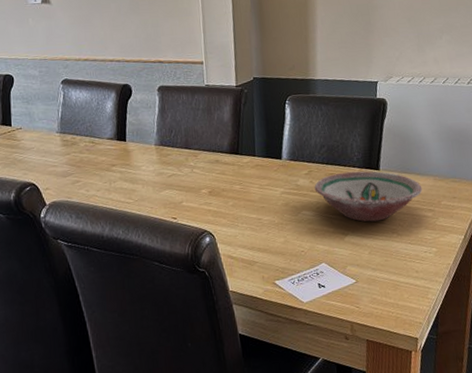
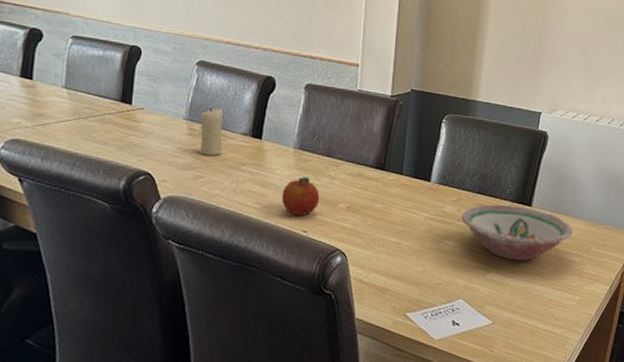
candle: none [70,119,93,162] -> present [198,107,223,156]
fruit: none [150,169,184,205] -> present [282,176,320,215]

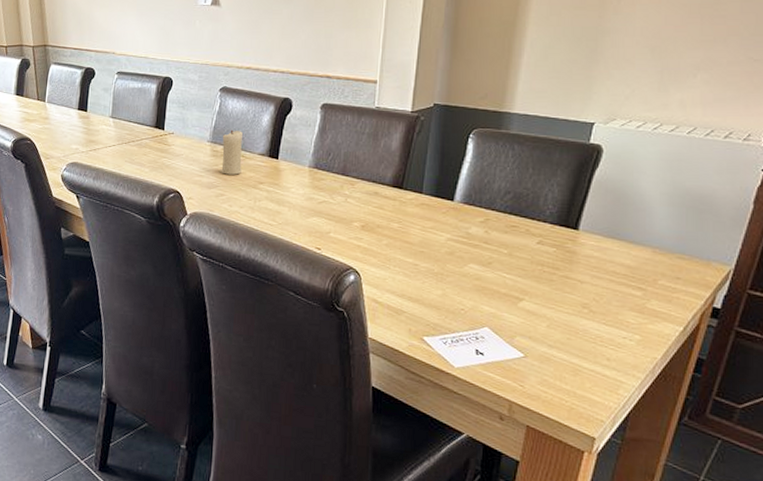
fruit: present [282,176,320,215] -> none [296,195,334,233]
bowl: present [461,204,574,261] -> none [489,226,634,291]

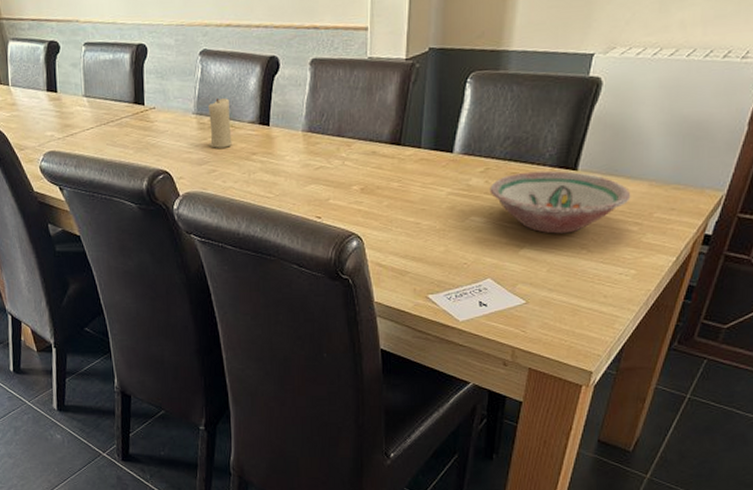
bowl: none [489,226,634,291] -> present [489,170,631,234]

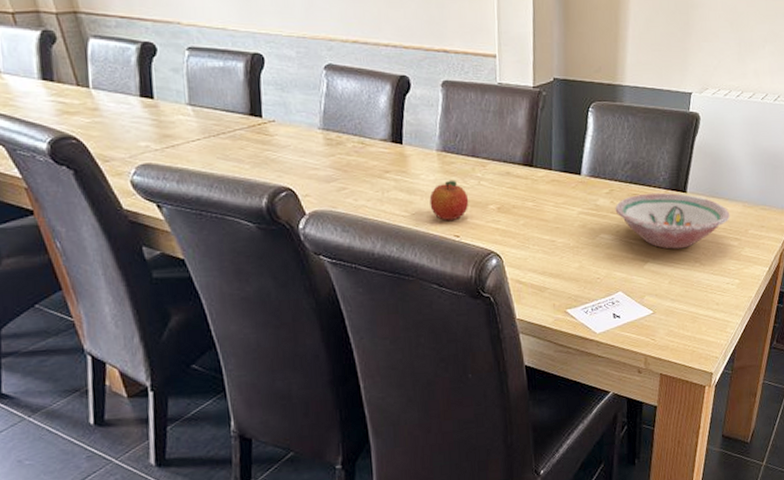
candle: present [207,97,232,148] -> none [335,113,363,165]
fruit: none [293,160,332,202] -> present [429,180,469,220]

